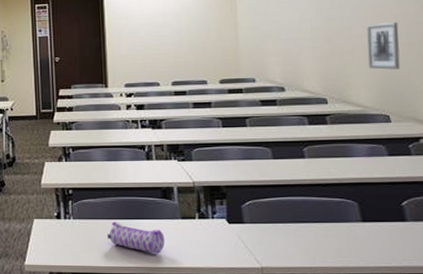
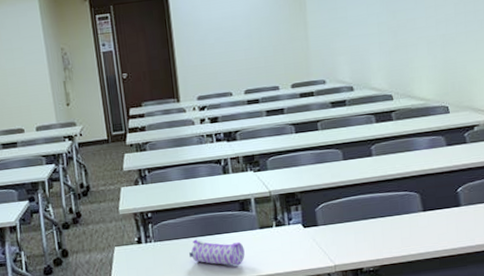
wall art: present [366,22,401,70] -> none [429,11,459,61]

